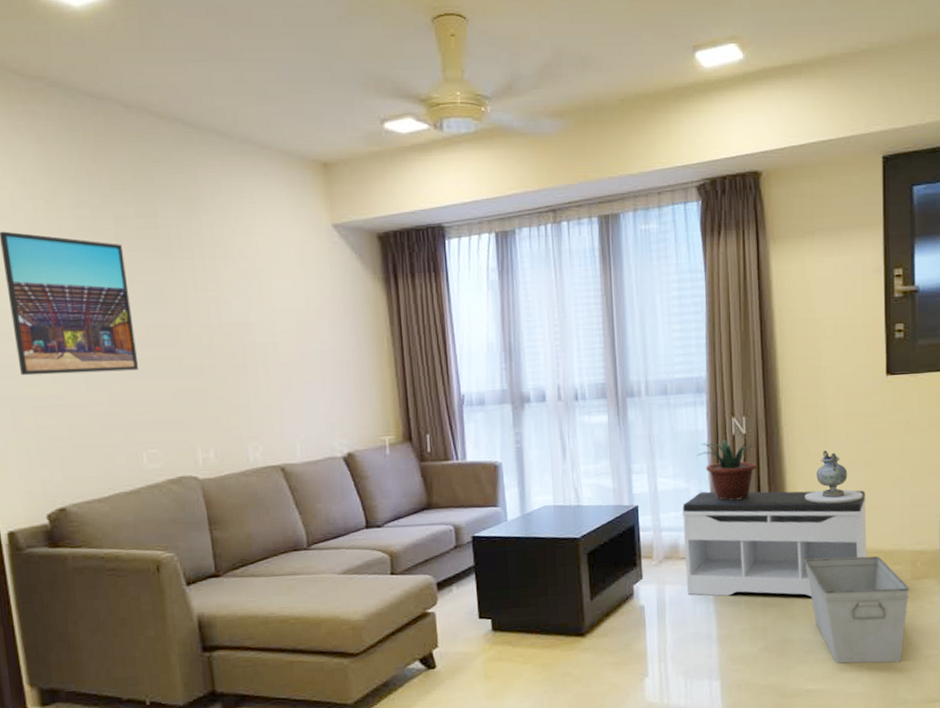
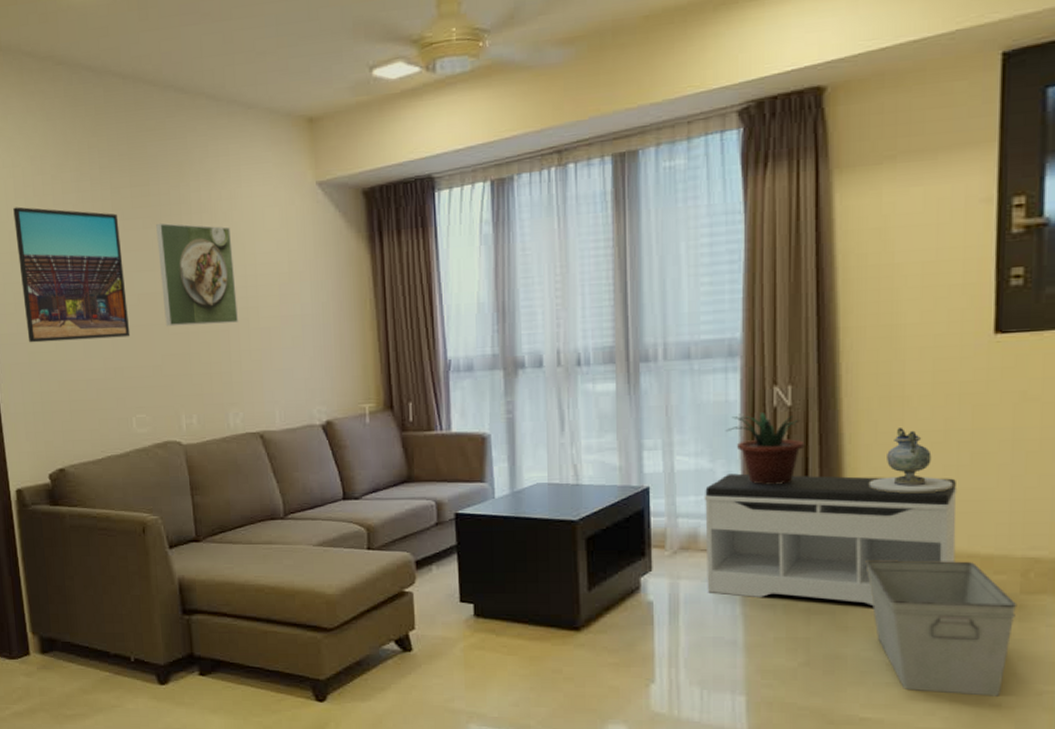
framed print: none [165,255,257,361] -> present [156,223,239,327]

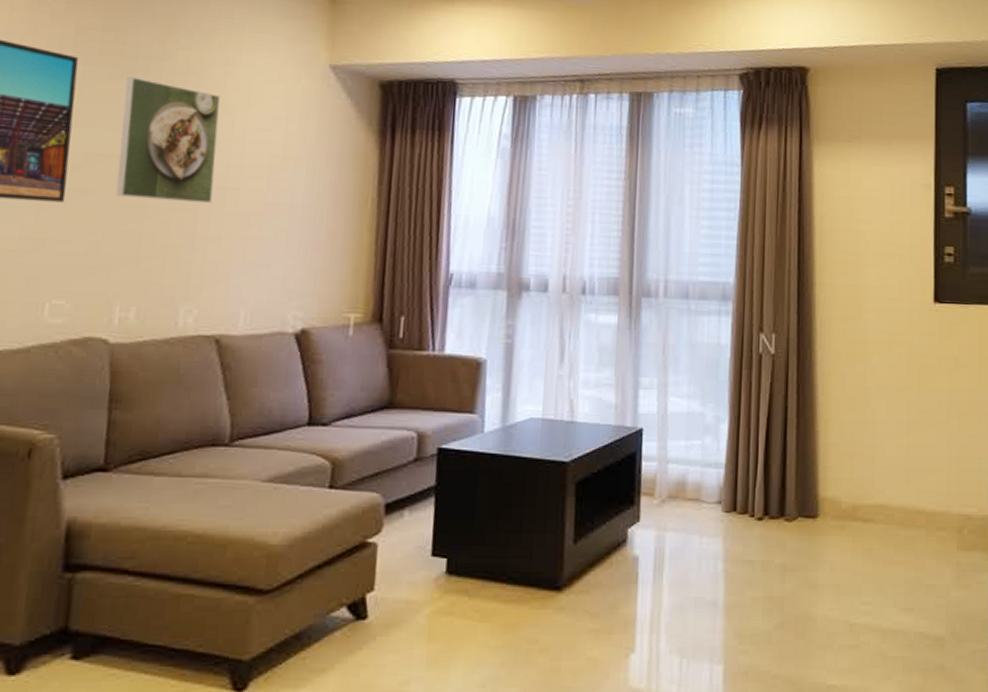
bench: present [704,473,957,605] -> none [691,418,908,562]
potted plant: present [725,413,805,484] -> none [716,358,785,432]
storage bin: present [865,559,1017,697] -> none [833,513,955,657]
decorative vase: present [868,428,953,493] -> none [837,383,904,448]

